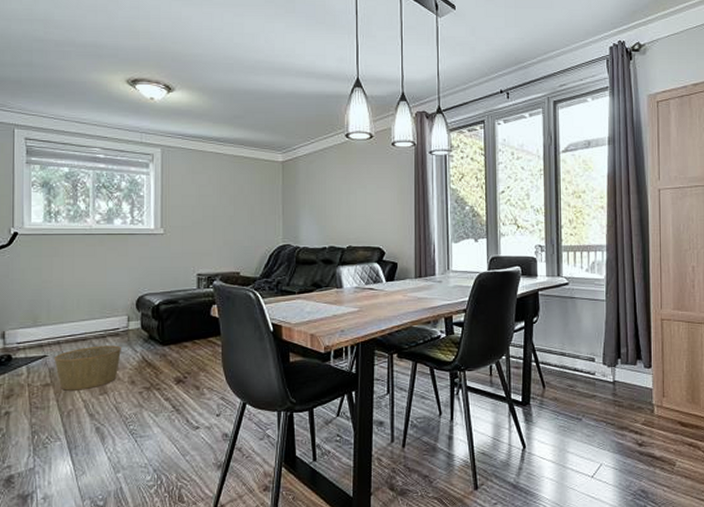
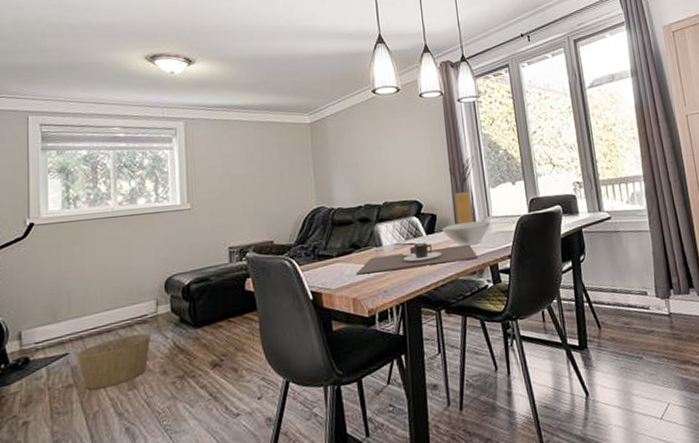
place setting: none [316,289,434,313] -> present [357,243,478,275]
bowl: none [401,274,450,296] -> present [441,220,491,246]
vase: none [413,209,440,275] -> present [448,156,475,225]

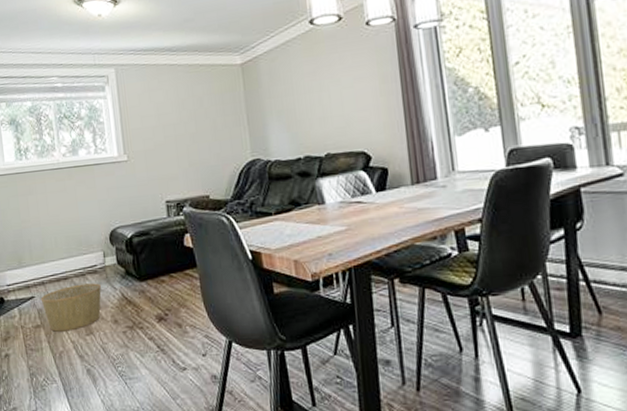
place setting: present [357,243,478,275] -> none [297,201,440,235]
bowl: present [441,220,491,246] -> none [394,176,456,207]
vase: present [448,156,475,225] -> none [402,97,436,181]

